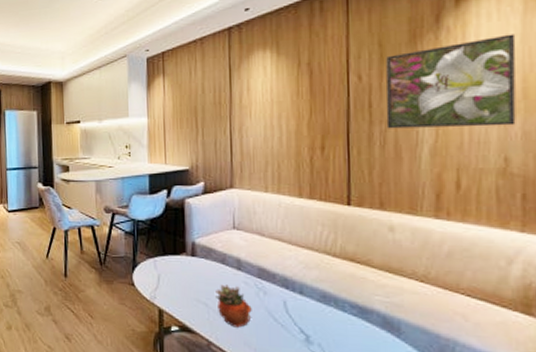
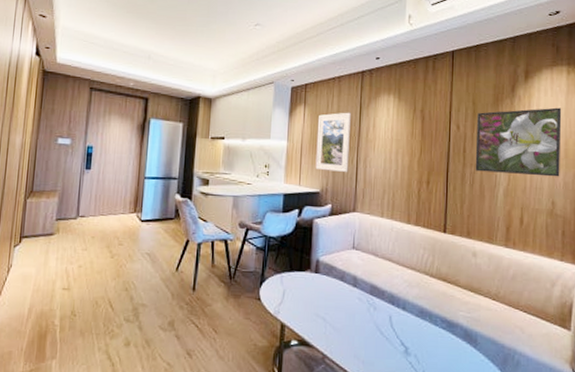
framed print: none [180,77,221,146] -> present [315,112,351,172]
succulent planter: present [214,284,252,328] -> none [332,300,363,341]

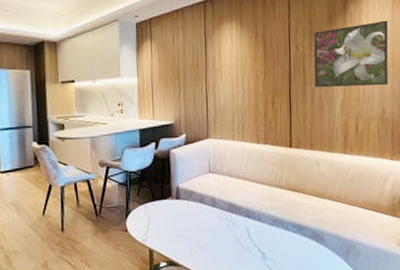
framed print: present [315,112,351,172] -> none [165,43,199,103]

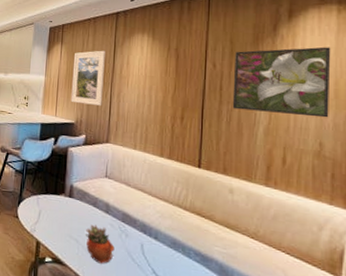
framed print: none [165,43,199,103] -> present [71,50,105,106]
succulent planter: none [195,220,224,256] -> present [85,224,115,264]

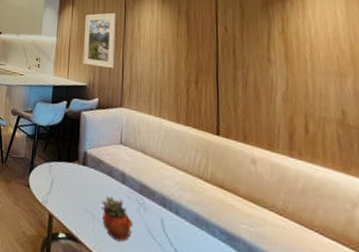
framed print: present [232,47,331,118] -> none [246,11,348,84]

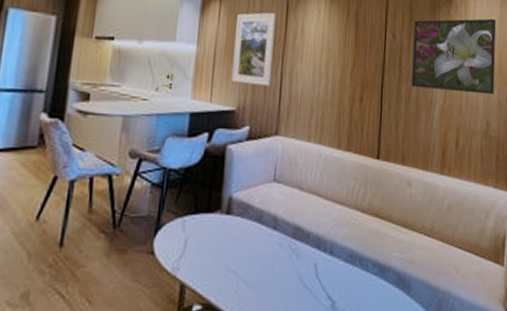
succulent planter: present [100,196,133,242] -> none [246,248,283,299]
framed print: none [246,11,348,84] -> present [411,18,496,95]

